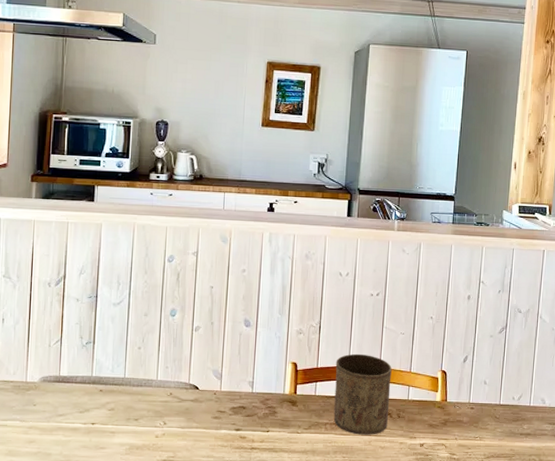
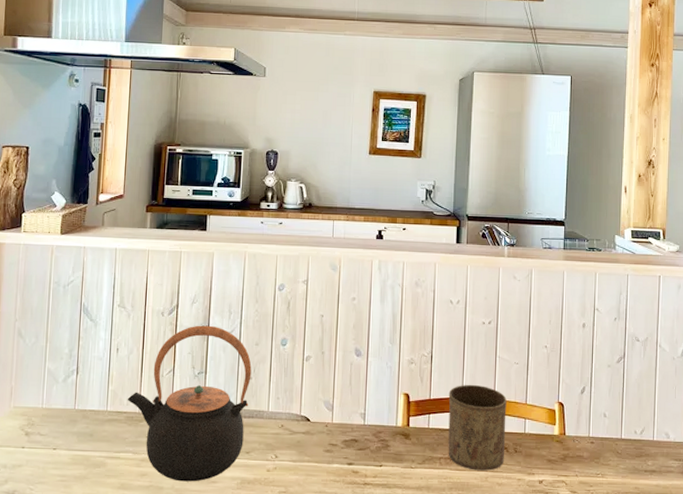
teapot: none [13,296,141,448] -> present [127,325,252,482]

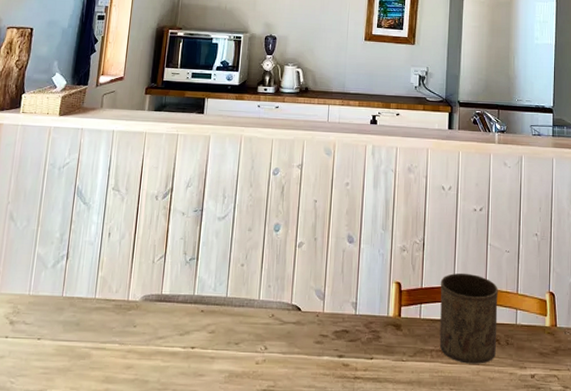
teapot: present [127,325,252,482] -> none [116,209,244,375]

